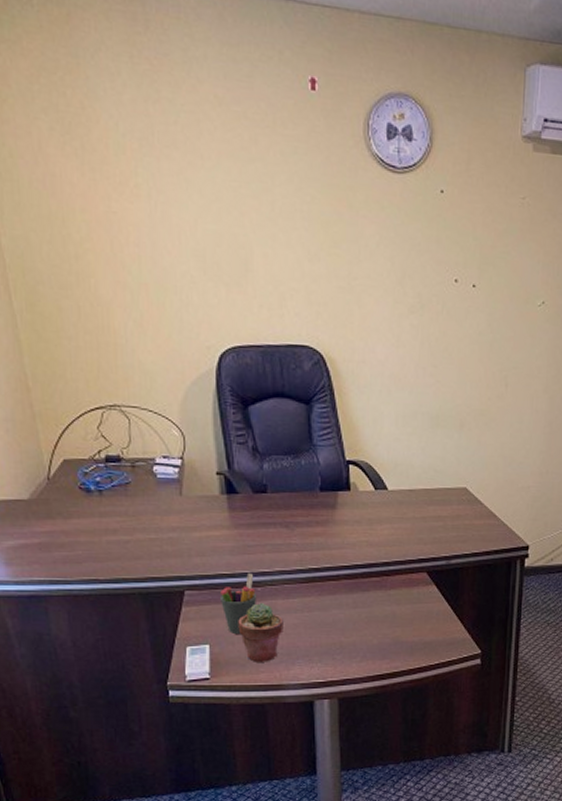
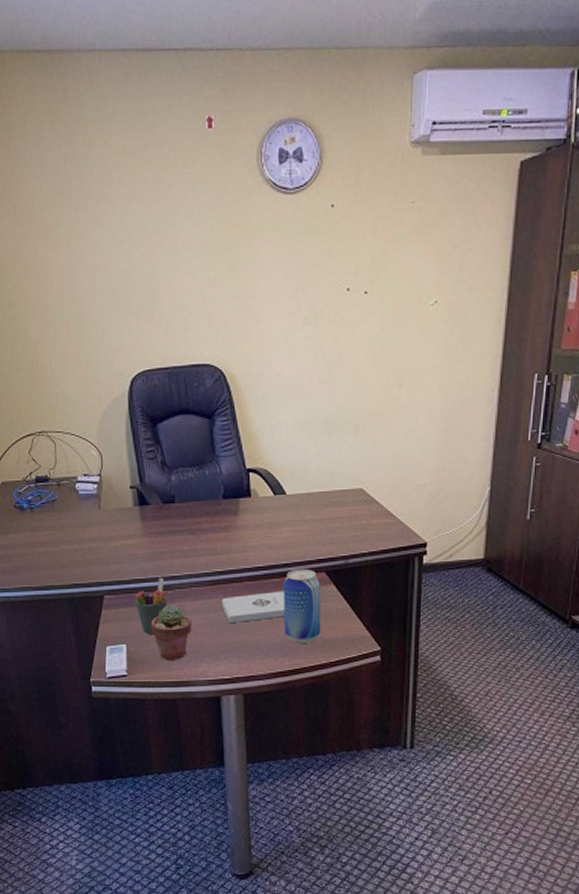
notepad: none [316,590,385,624] -> present [221,591,286,624]
beer can: none [382,568,422,645] -> present [283,569,321,643]

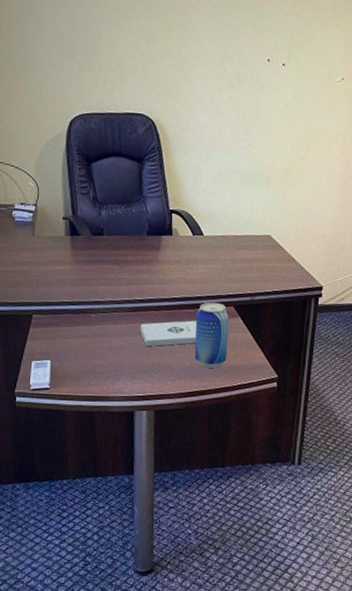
pen holder: present [135,577,168,634] -> none [61,301,92,352]
potted succulent: present [151,604,192,660] -> none [74,326,112,377]

